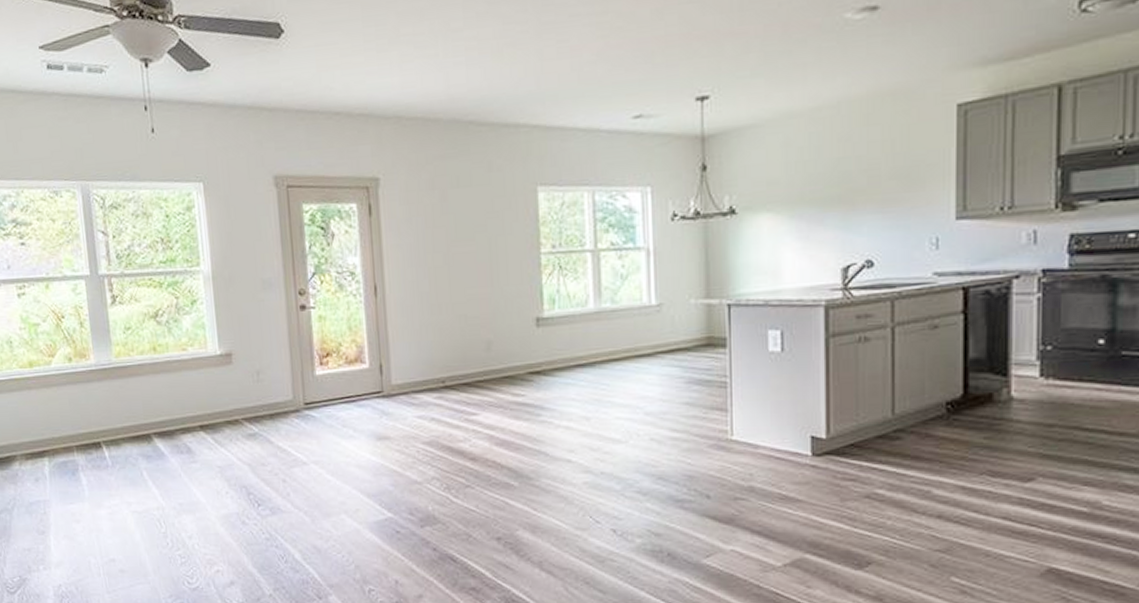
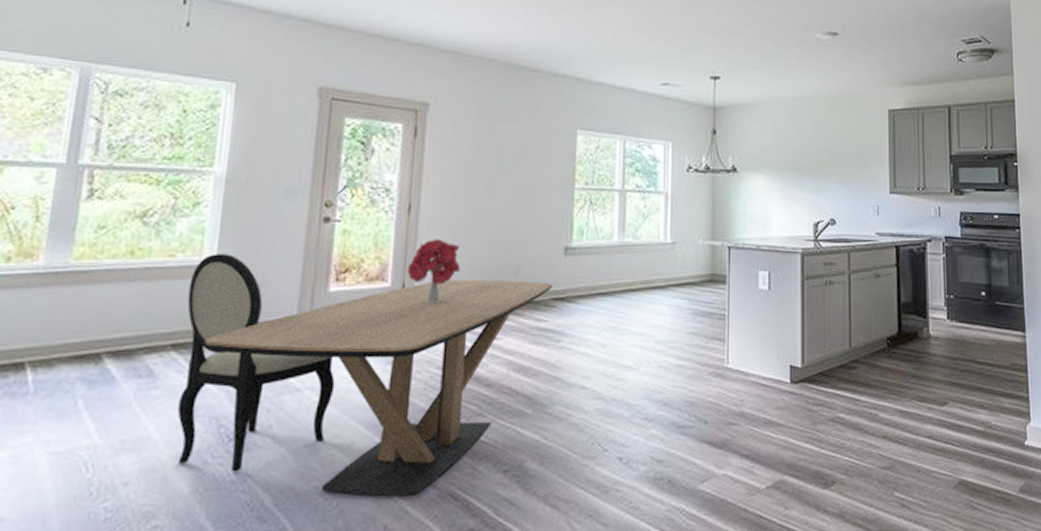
dining chair: none [202,345,335,531] -> present [177,254,335,472]
dining table: none [223,356,527,557] -> present [204,280,553,497]
bouquet: none [382,319,433,381] -> present [407,239,461,302]

